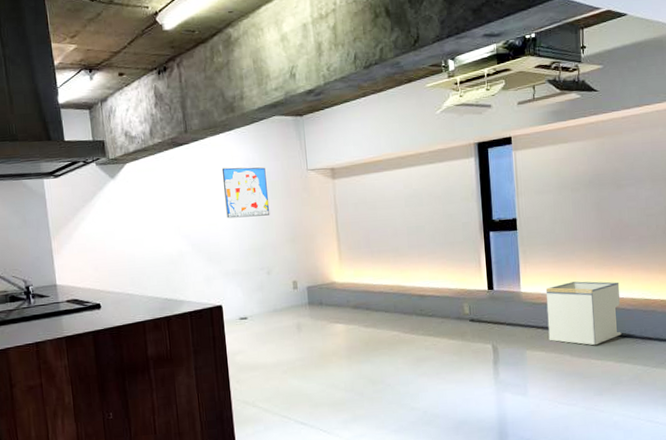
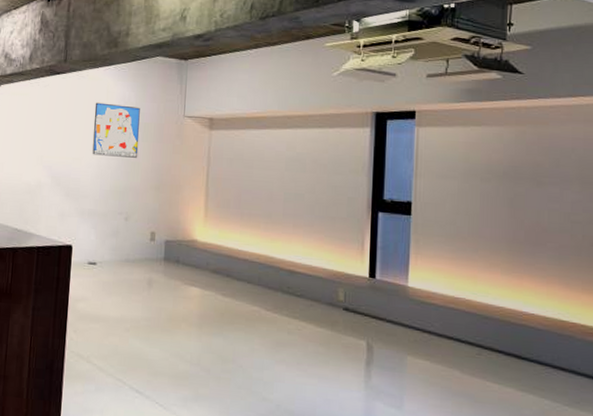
storage bin: present [545,281,622,346] -> none [436,284,530,365]

